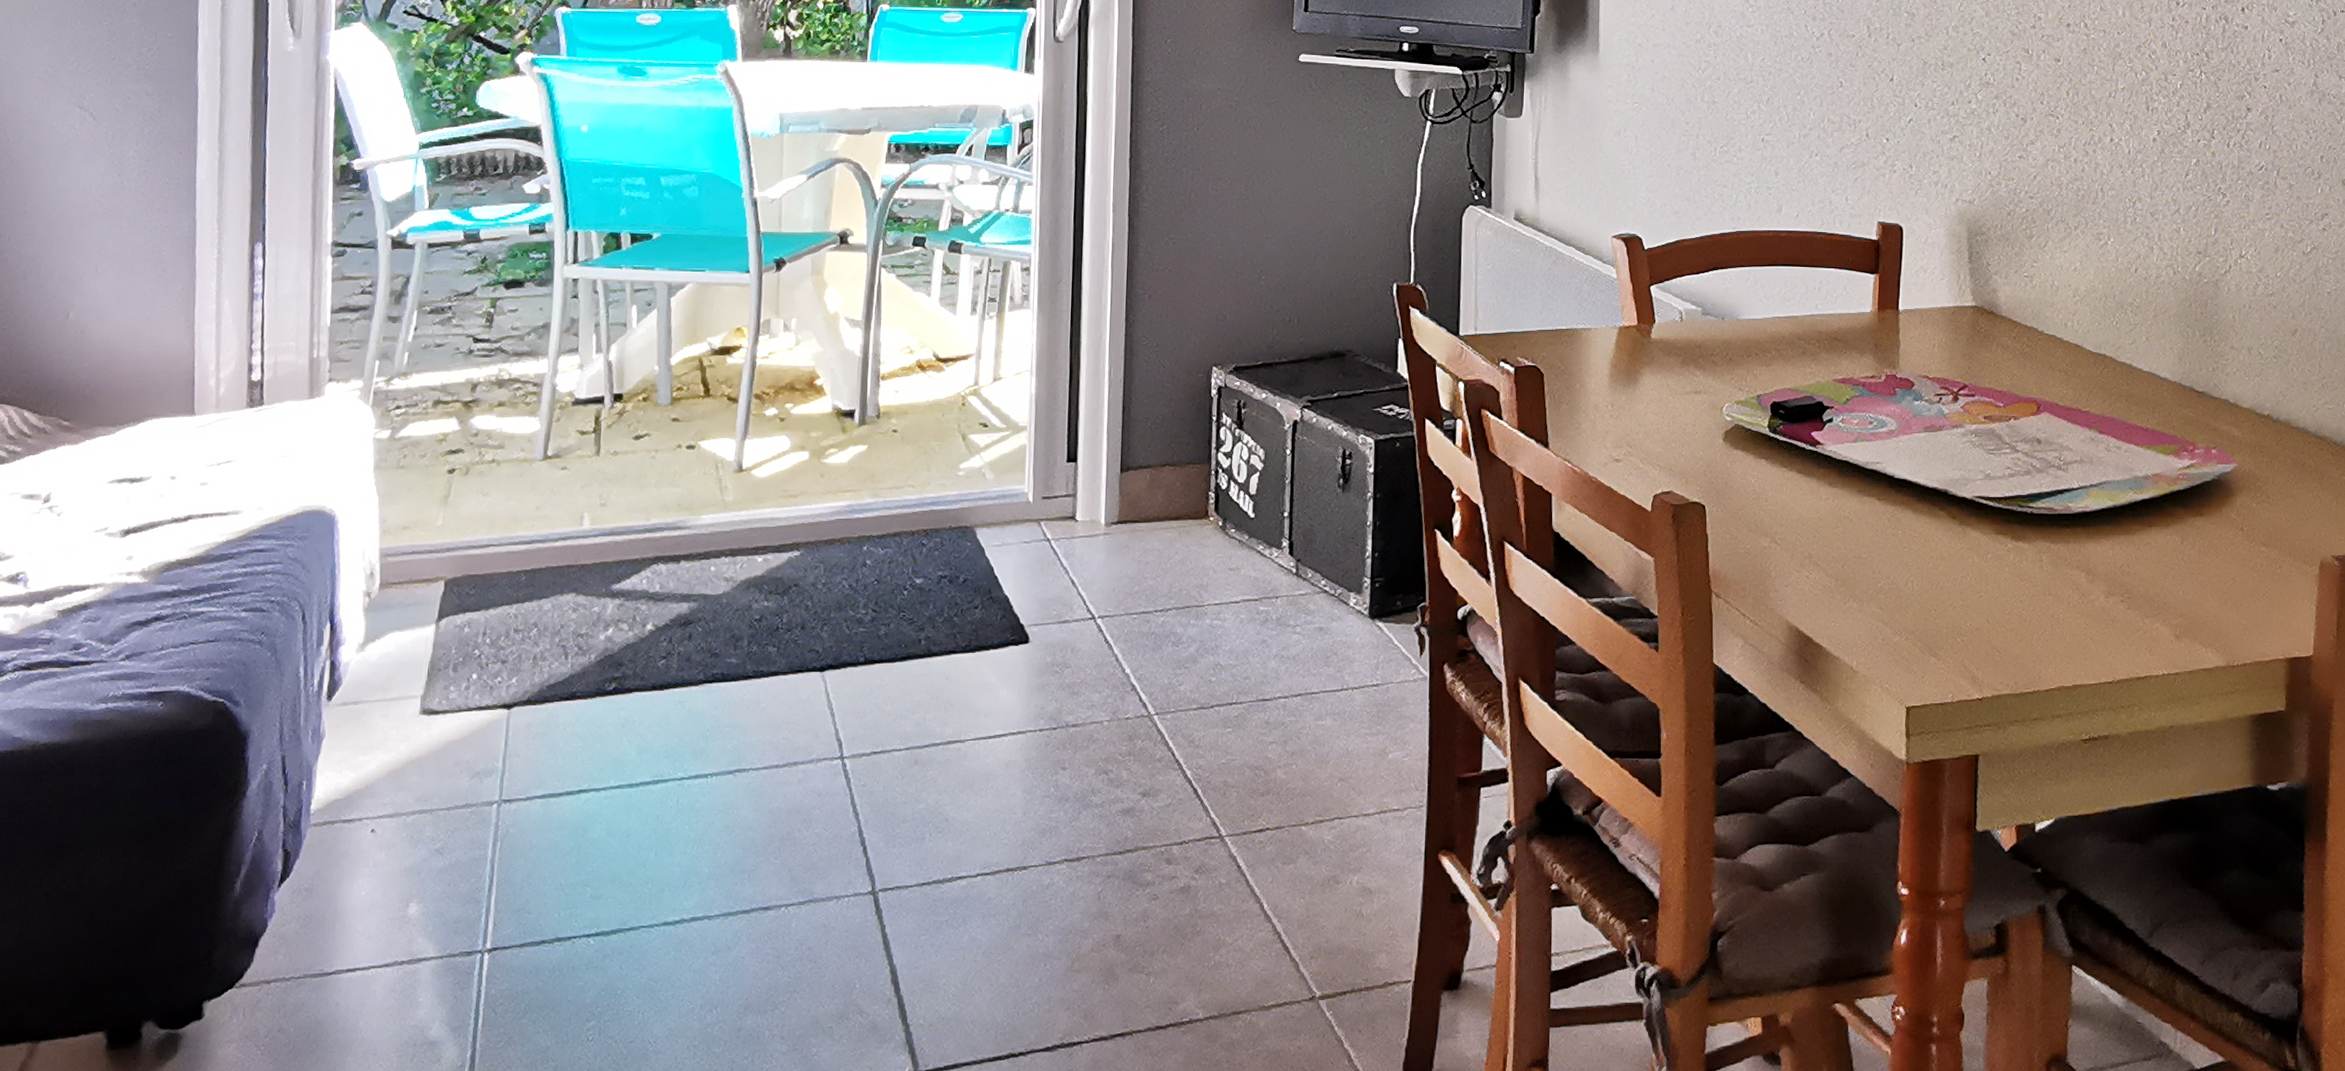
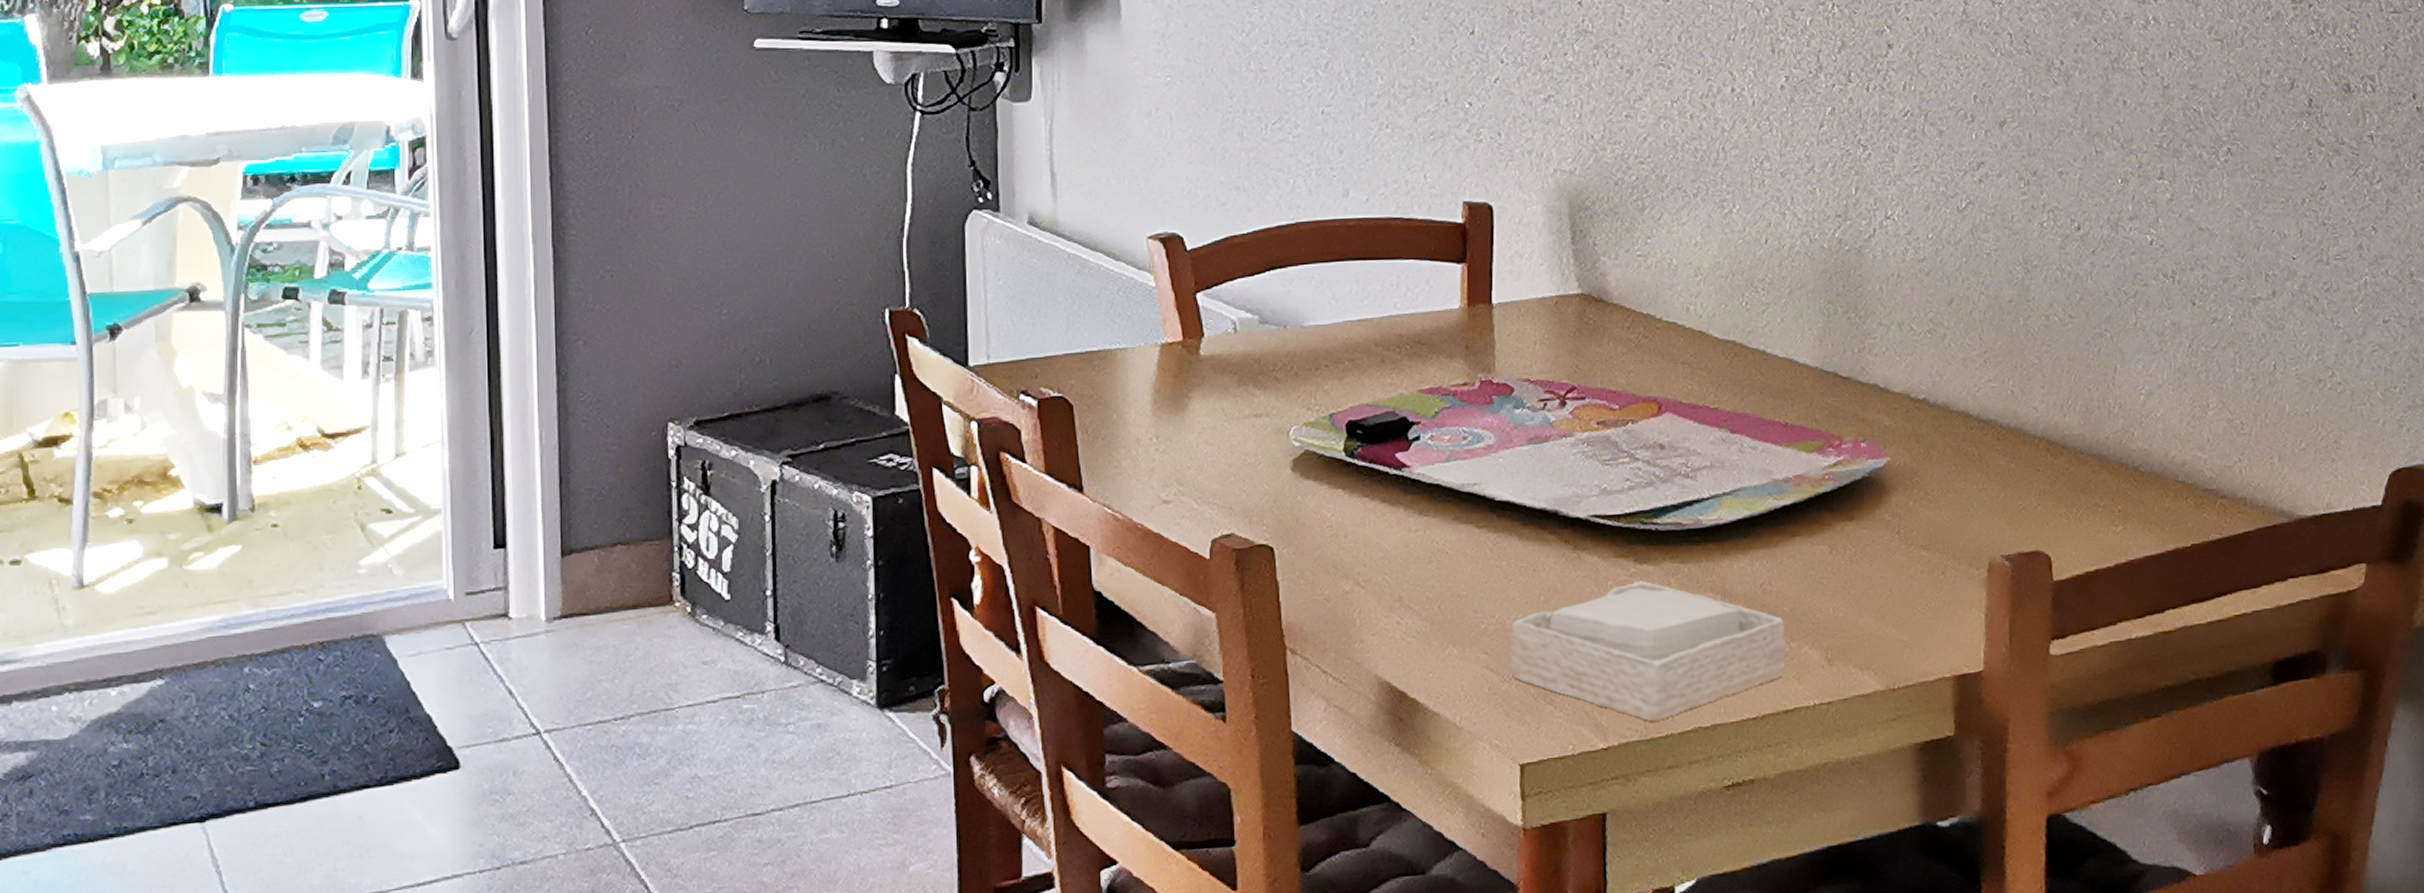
napkin holder: none [1901,556,2140,678] -> present [1510,581,1786,721]

